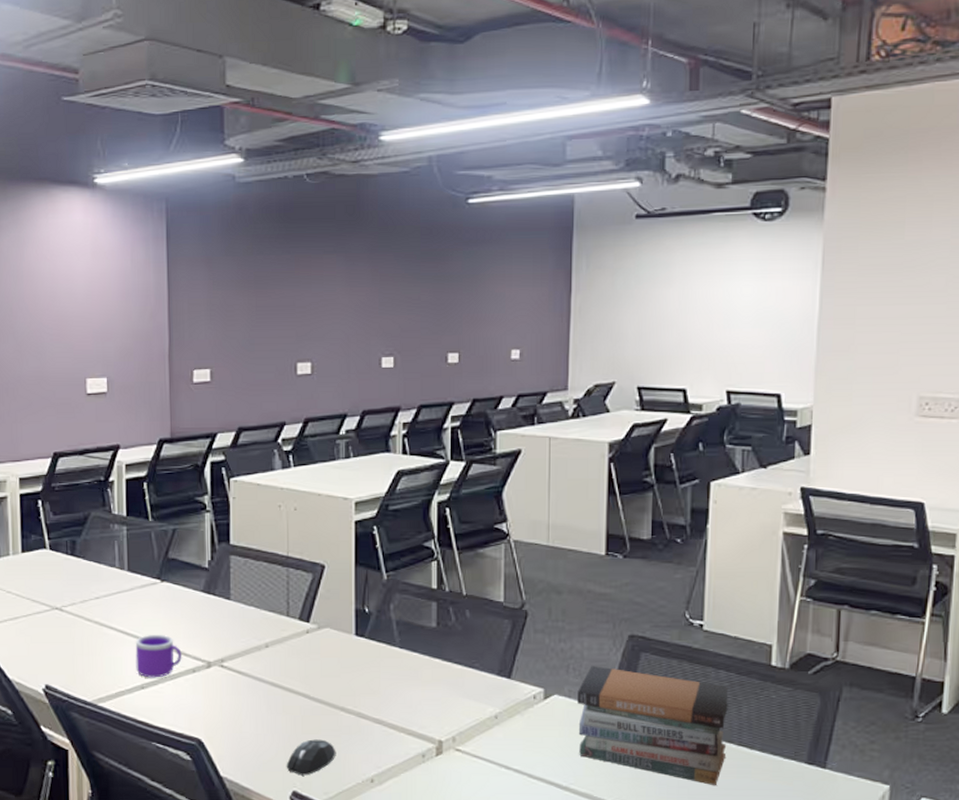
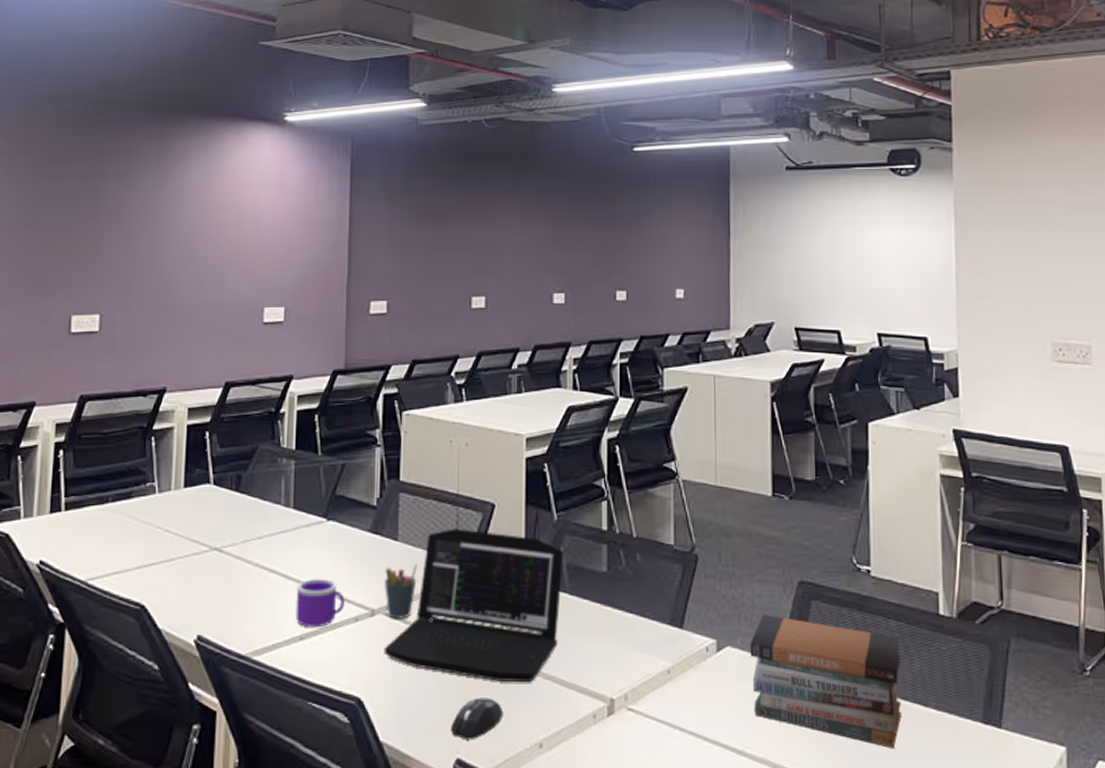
pen holder: none [218,620,251,670] -> present [384,563,418,619]
laptop: none [221,588,393,727] -> present [384,529,563,683]

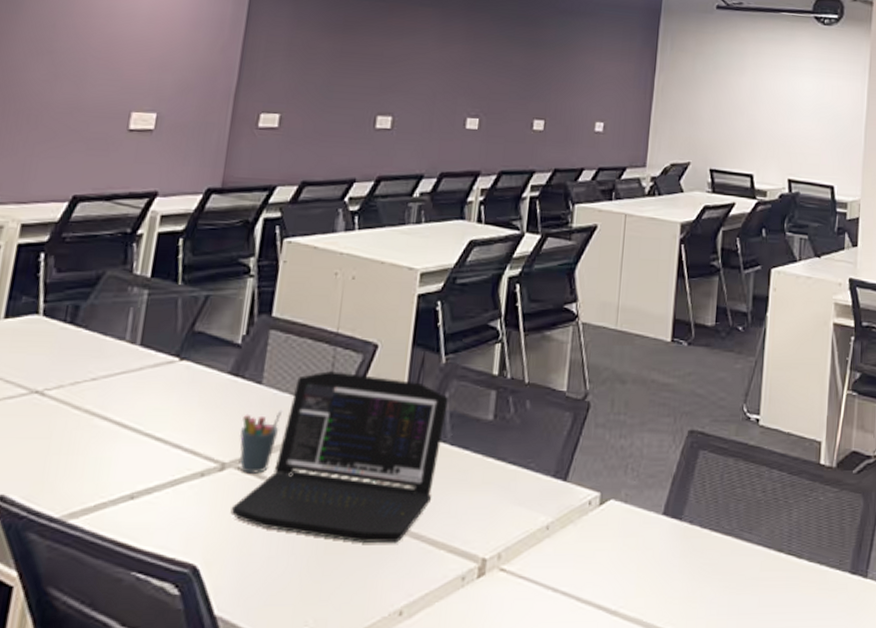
mug: present [295,578,345,628] -> none [127,426,191,484]
mouse: present [450,698,504,740] -> none [299,561,363,610]
book stack: present [750,615,902,748] -> none [631,466,781,602]

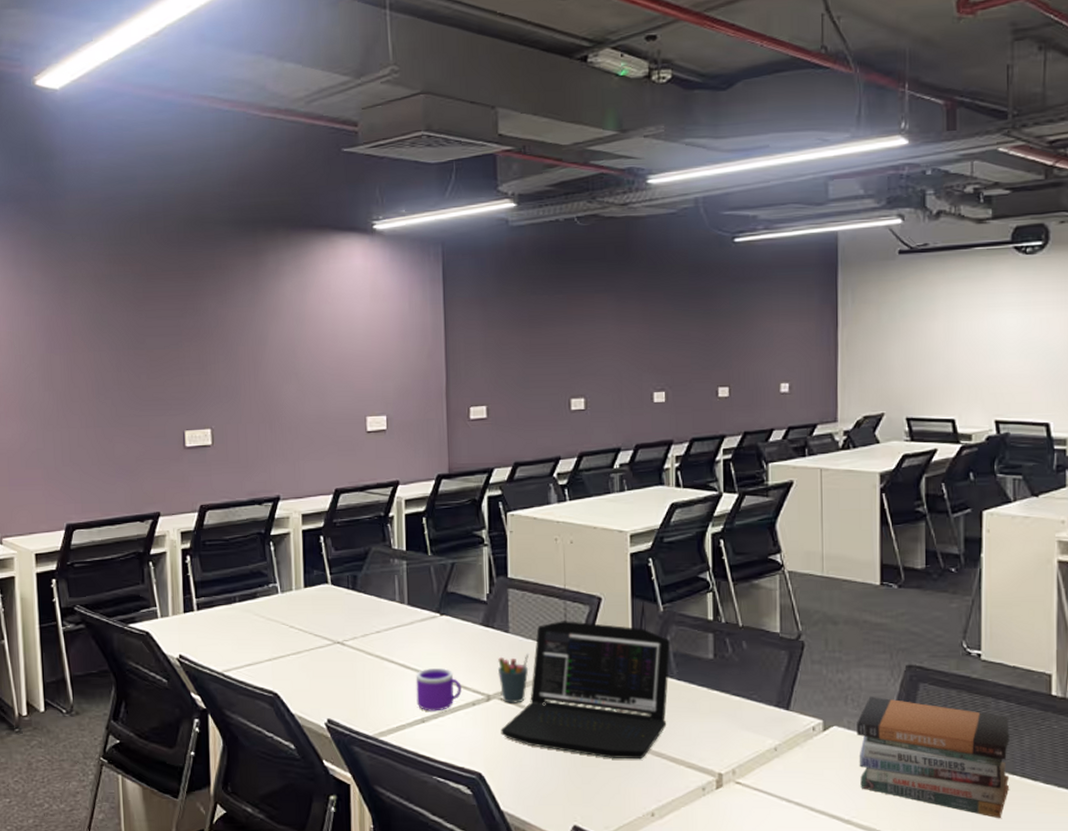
mug: none [127,426,191,484] -> present [415,667,462,711]
book stack: none [631,466,781,602] -> present [857,697,1010,818]

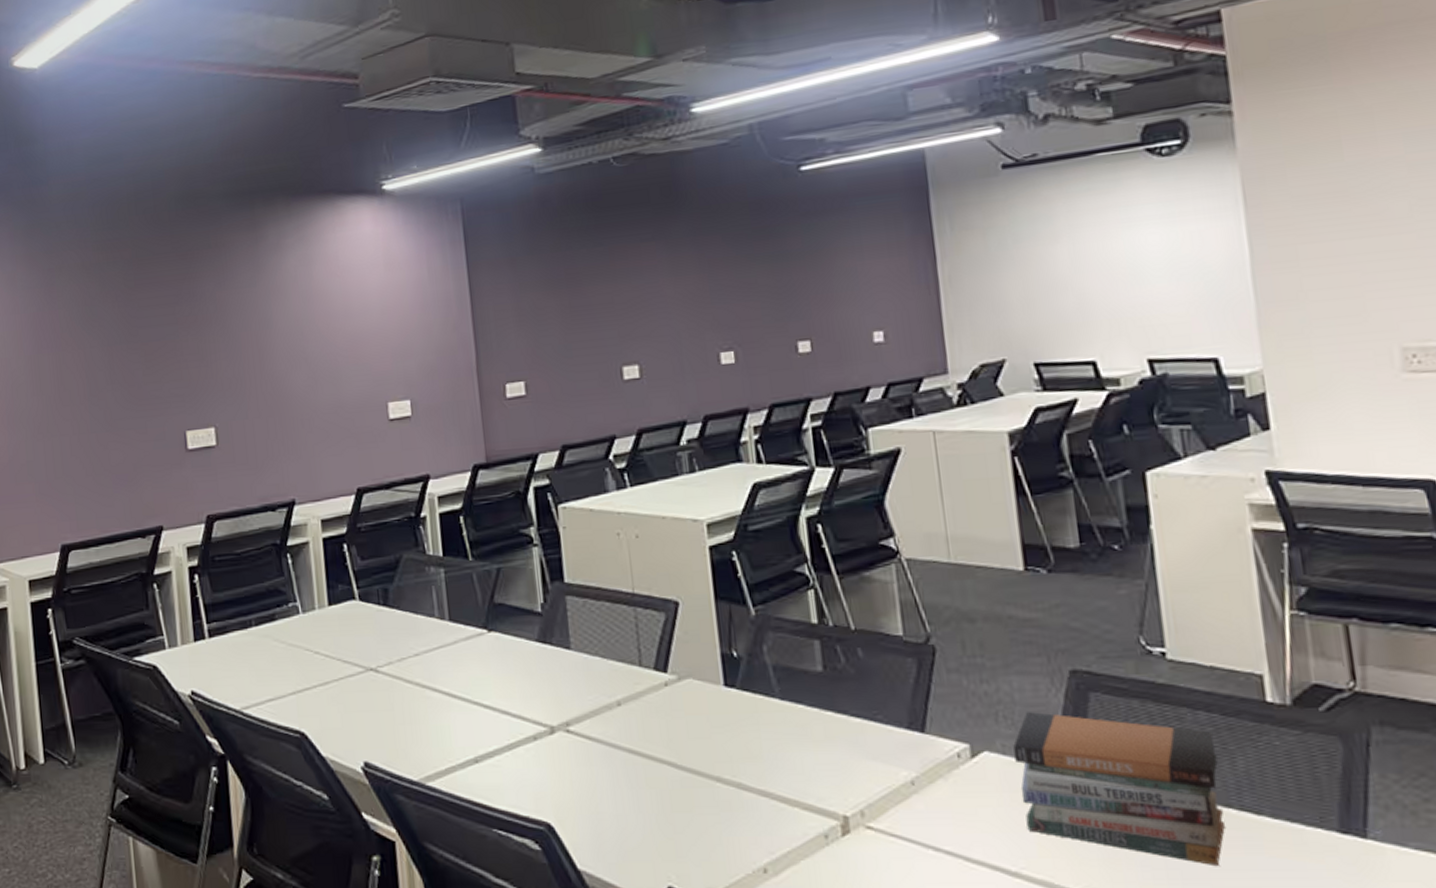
mug: present [415,667,462,711] -> none [464,695,520,749]
pen holder: present [497,653,530,703] -> none [560,673,598,736]
laptop: present [500,621,670,760] -> none [569,632,773,801]

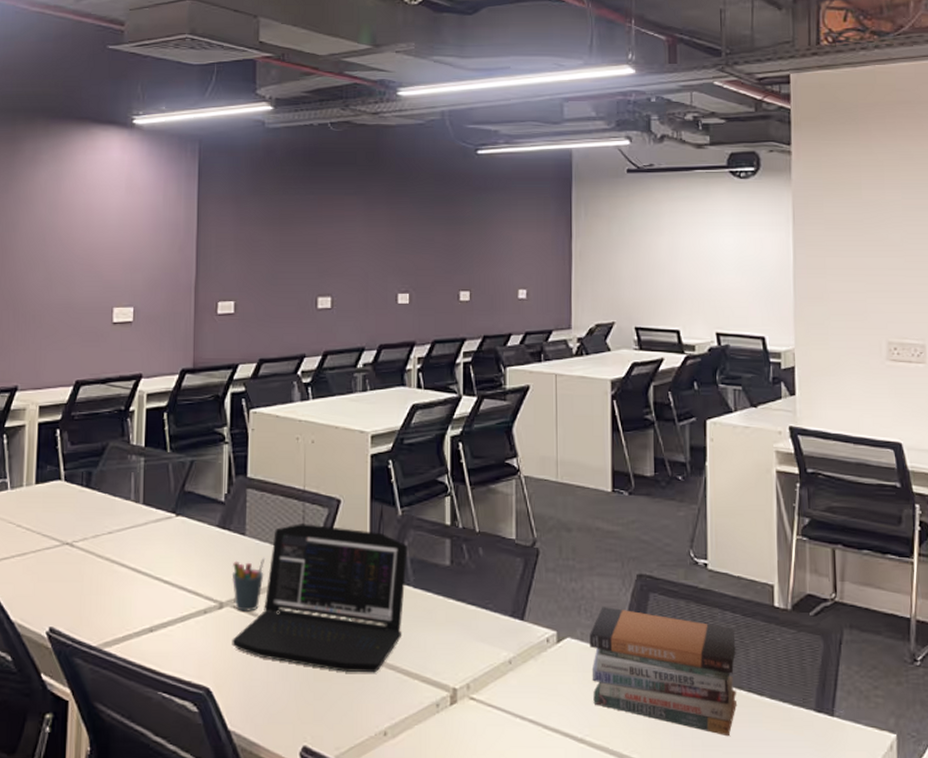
pen holder: none [560,673,598,736] -> present [231,557,266,611]
laptop: none [569,632,773,801] -> present [232,524,407,673]

